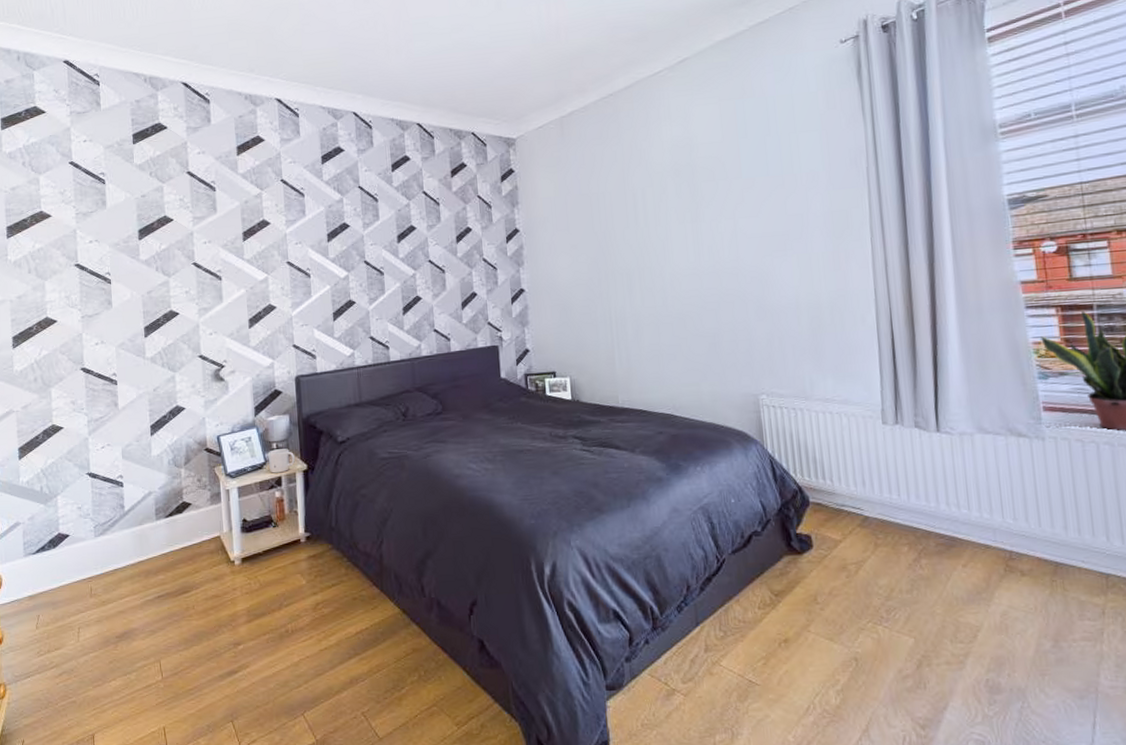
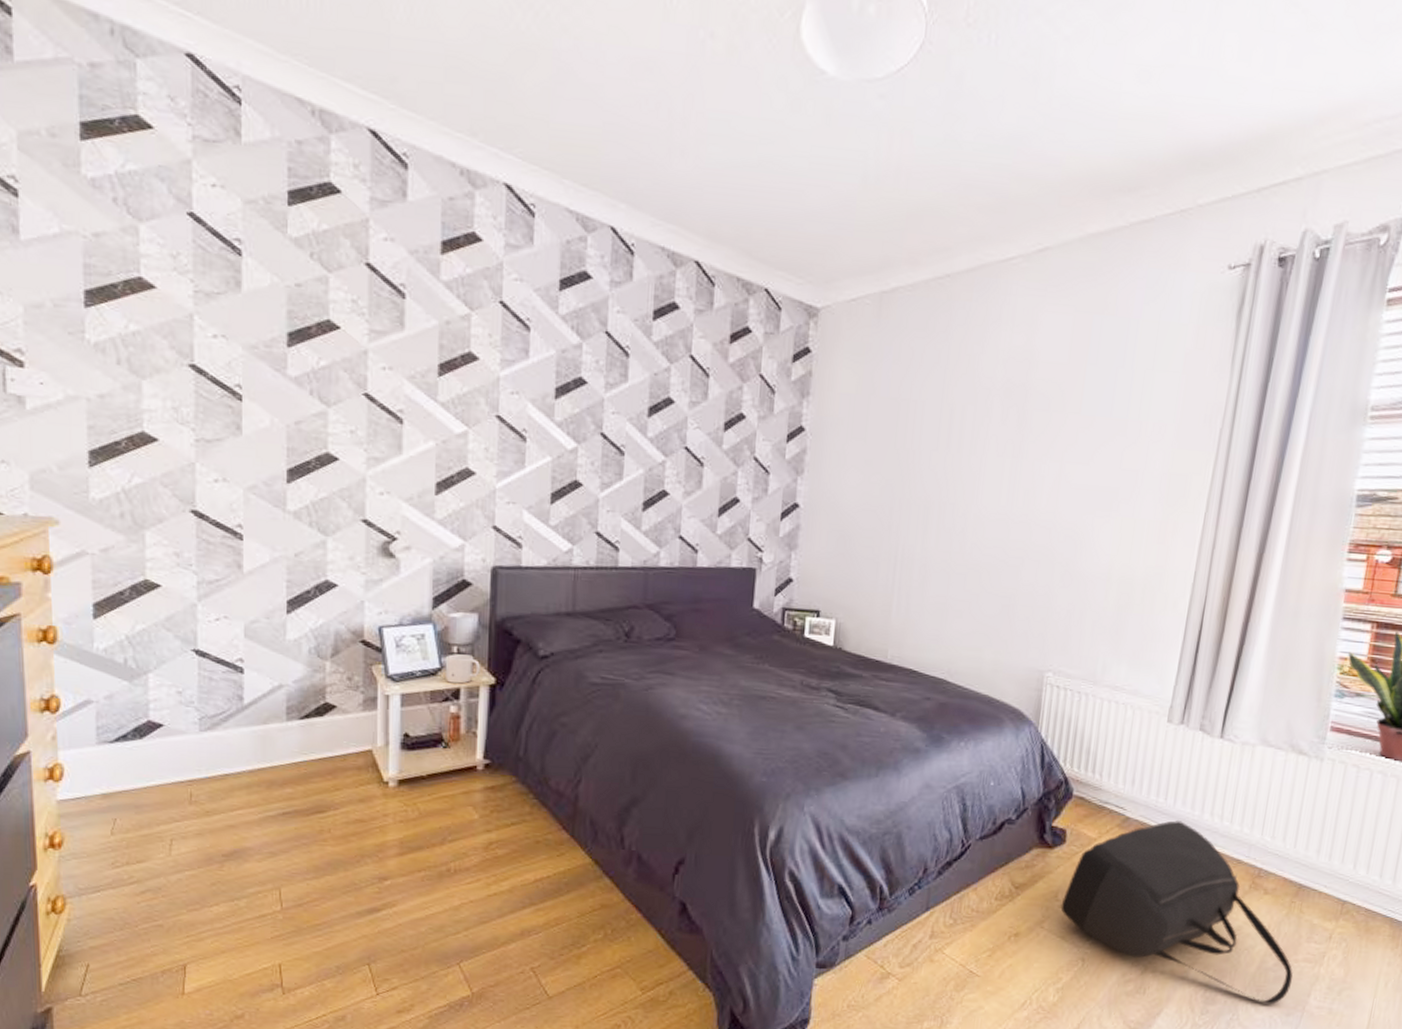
duffel bag: none [822,513,1076,688] -> present [1060,819,1293,1004]

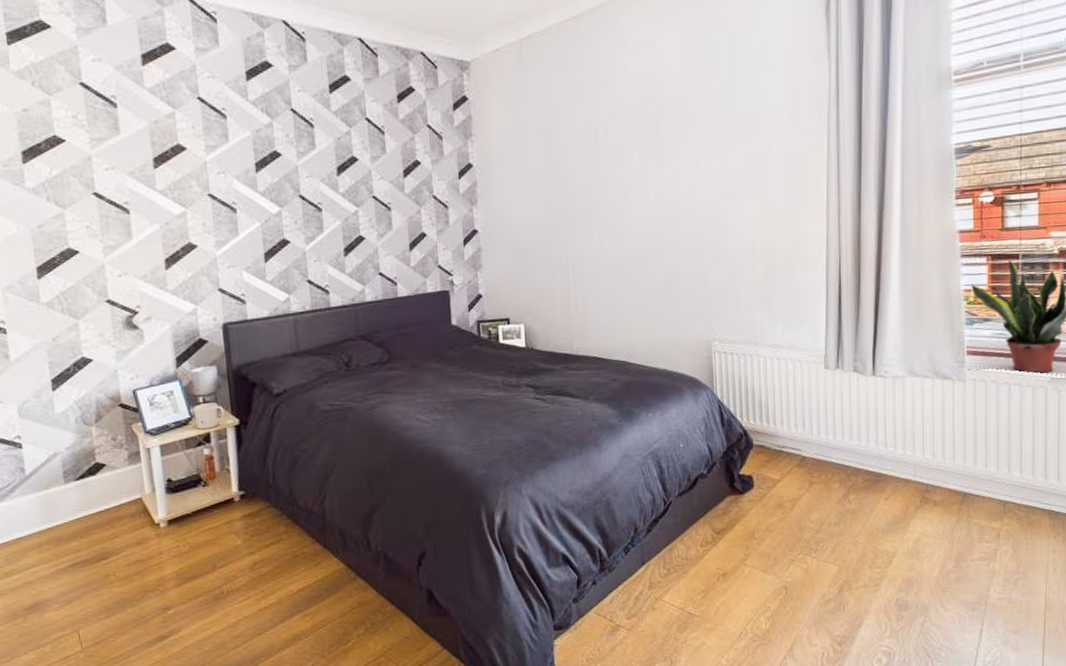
duffel bag: present [1060,819,1293,1004] -> none [758,452,972,603]

